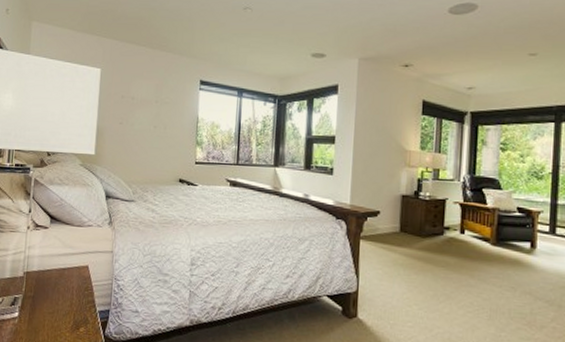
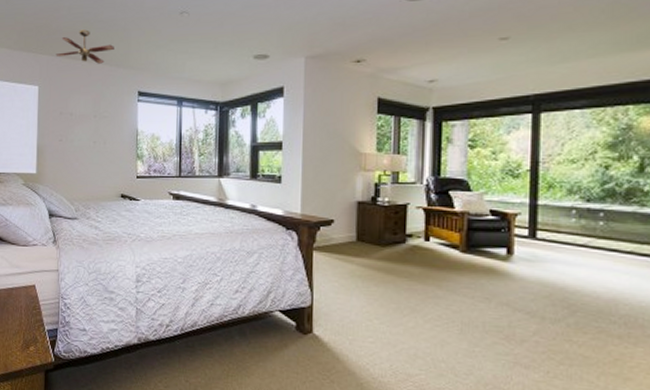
ceiling fan: none [120,17,179,51] -> present [56,29,114,64]

